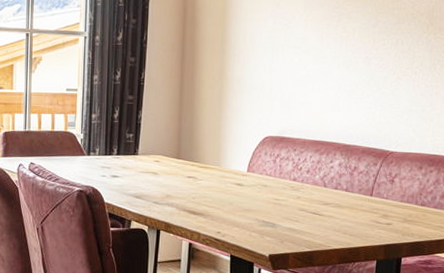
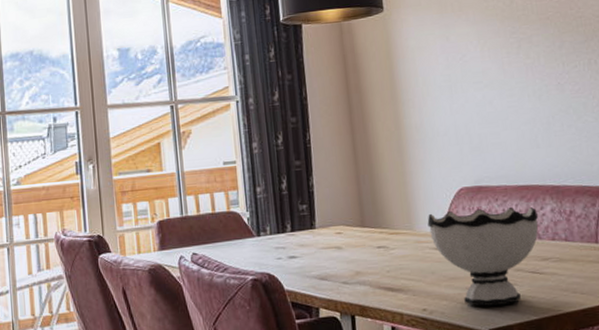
bowl: none [233,154,327,237] -> present [427,207,539,307]

